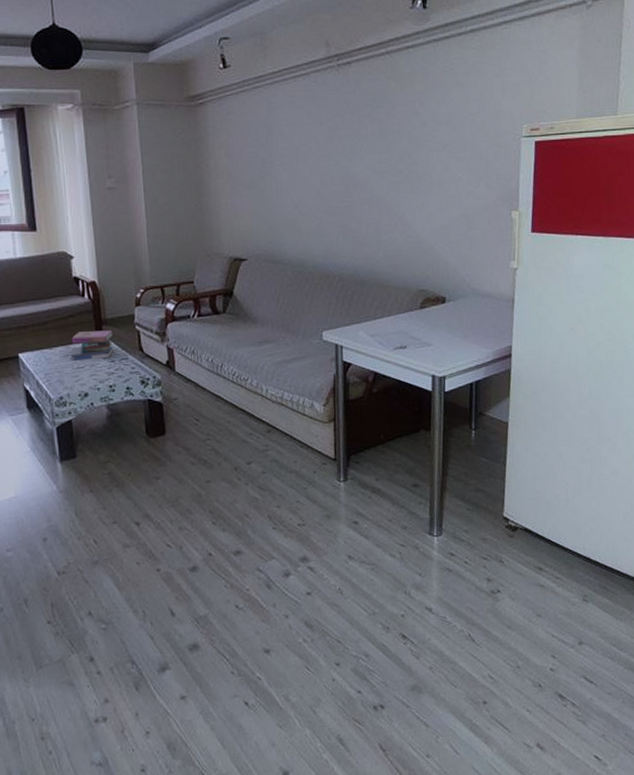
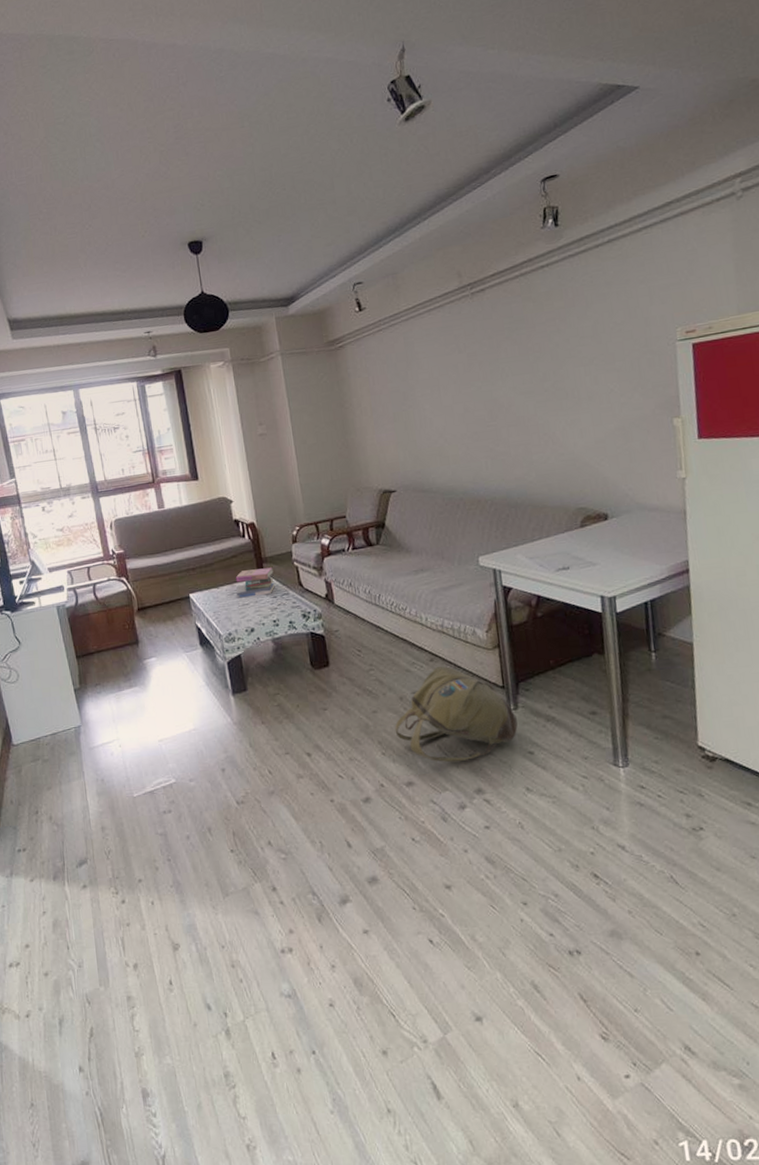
backpack: none [227,437,346,532] -> present [394,666,518,763]

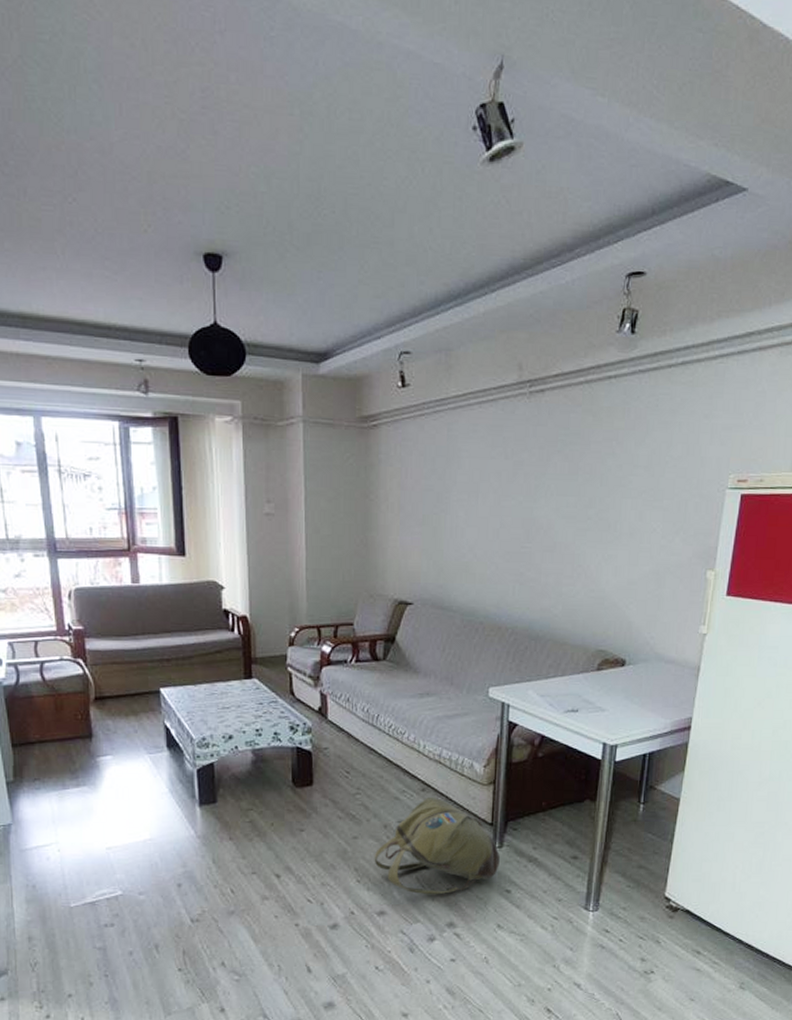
books: present [235,567,275,598] -> none [216,669,263,700]

